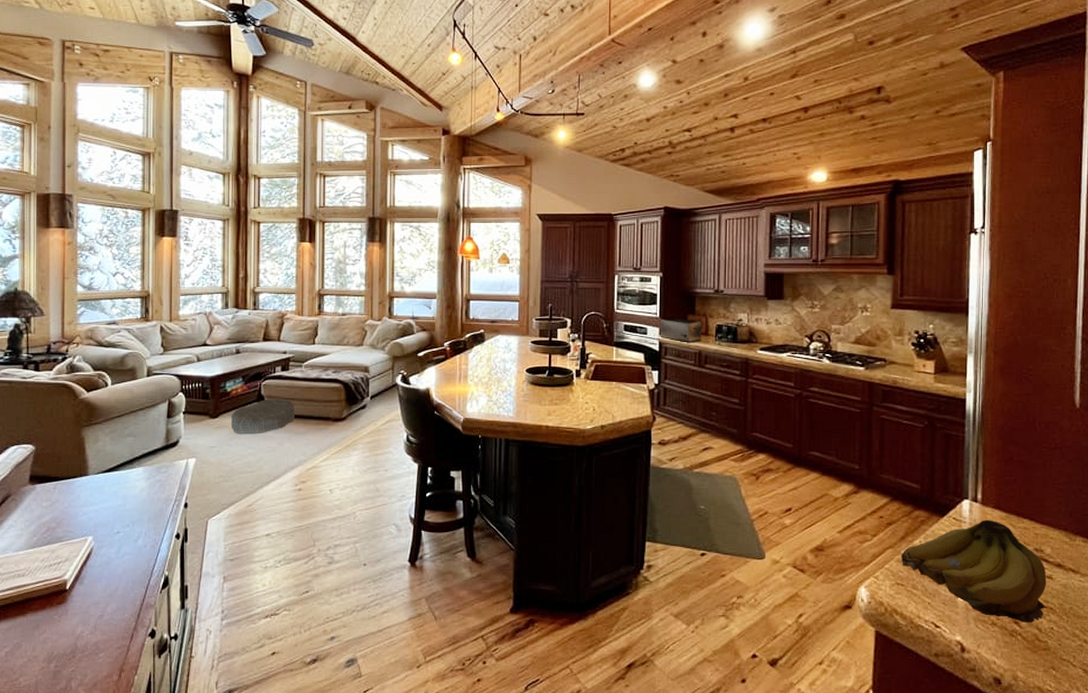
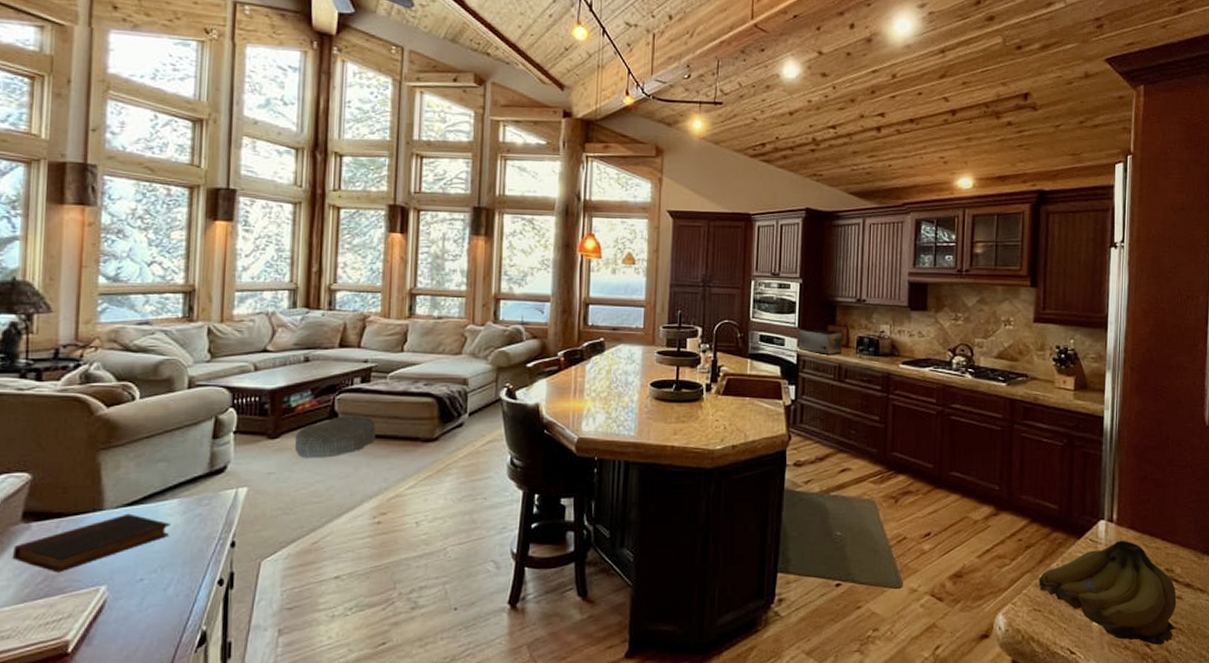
book: none [23,478,138,525] -> present [12,513,171,573]

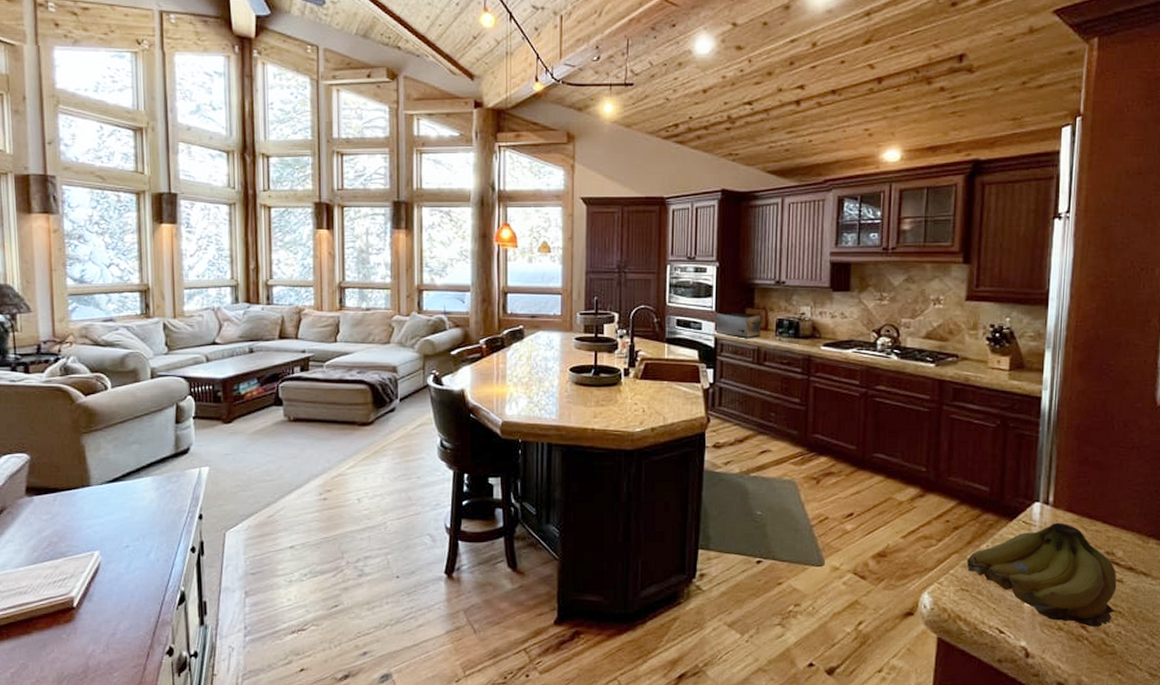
book: present [12,513,171,573] -> none [21,489,147,539]
dog bed: present [294,416,376,458] -> none [246,403,317,441]

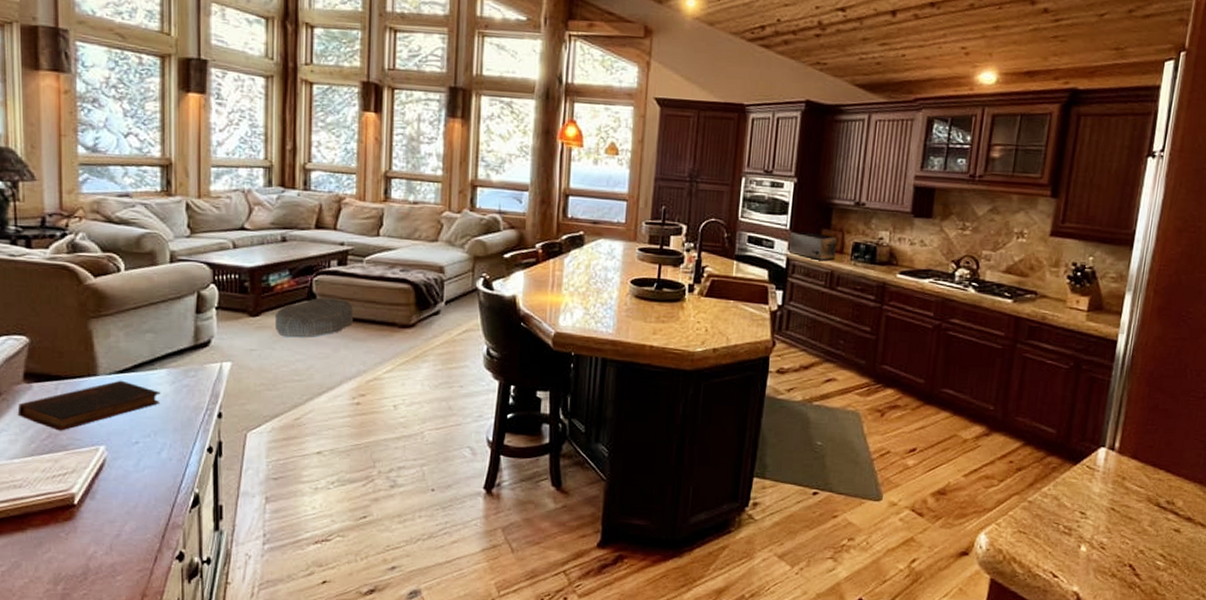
book: none [21,489,147,539] -> present [17,380,161,431]
dog bed: none [246,403,317,441] -> present [274,298,353,339]
fruit: present [966,522,1117,627] -> none [1026,469,1175,575]

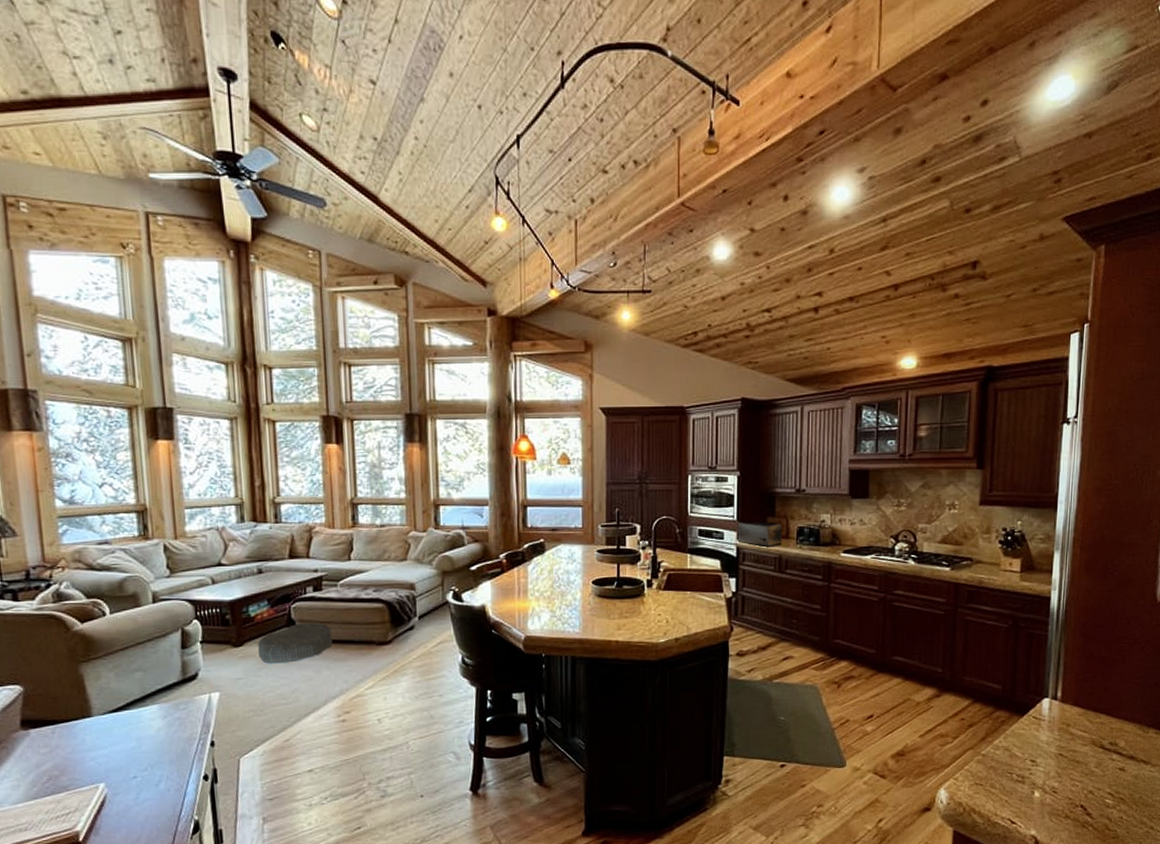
book: present [17,380,161,431] -> none [17,719,154,773]

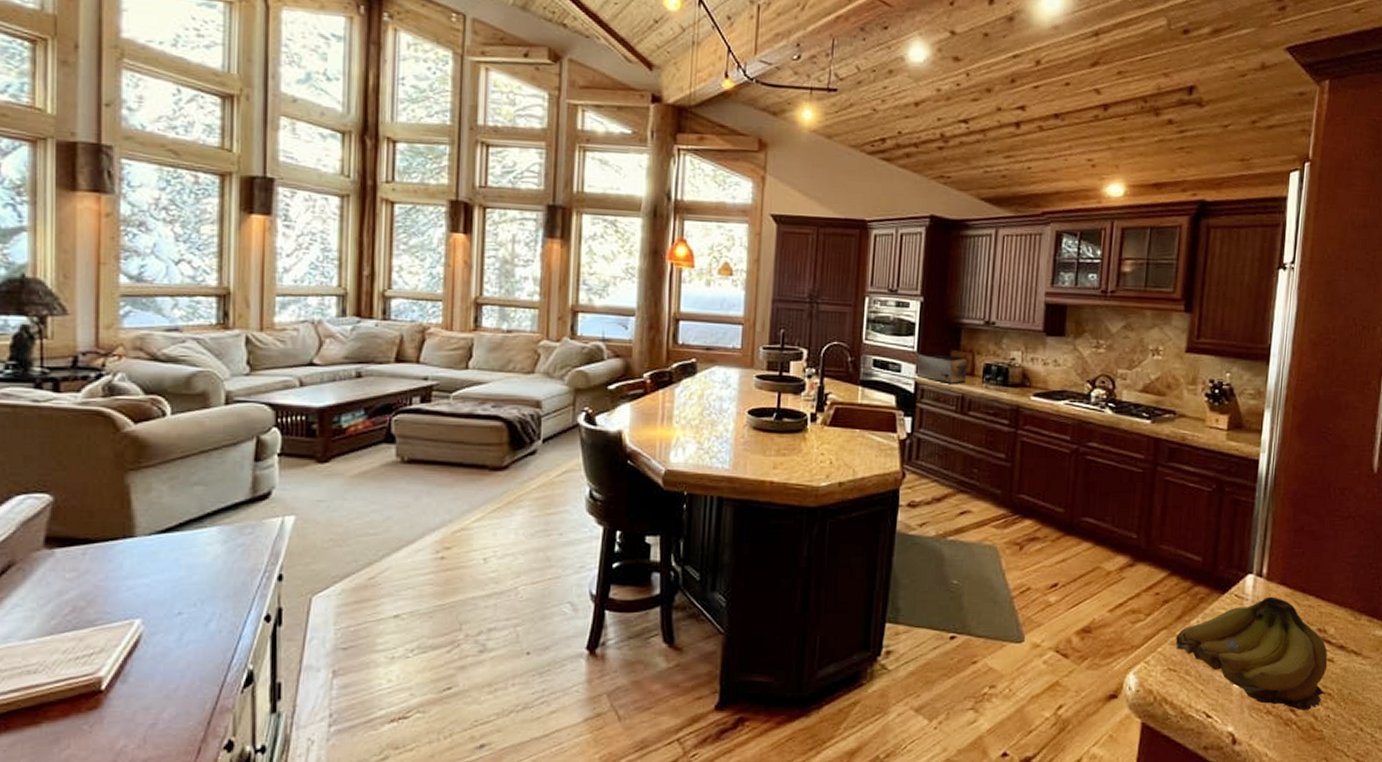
dog bed: present [257,623,332,664] -> none [346,440,438,486]
fruit: none [980,716,1120,814] -> present [1175,596,1328,710]

